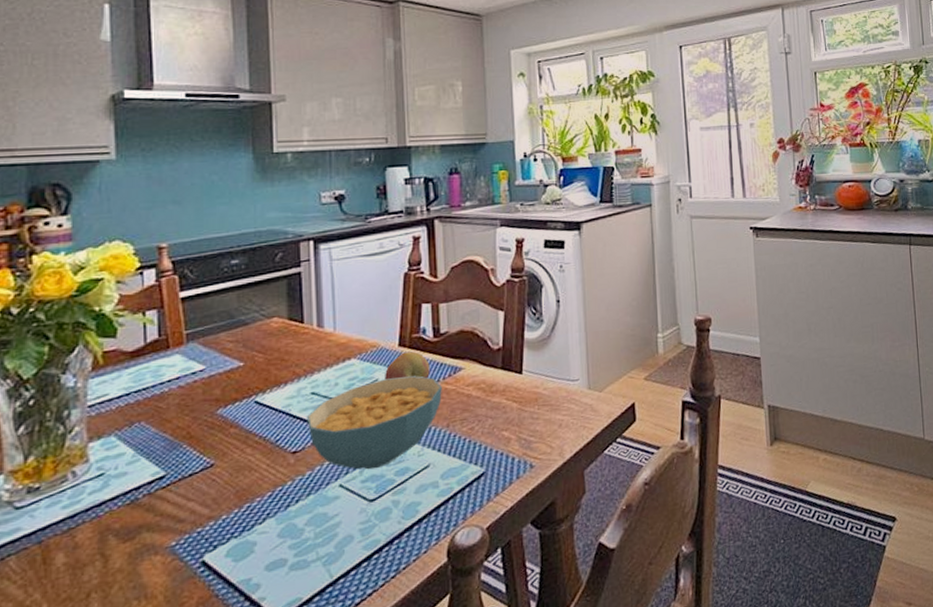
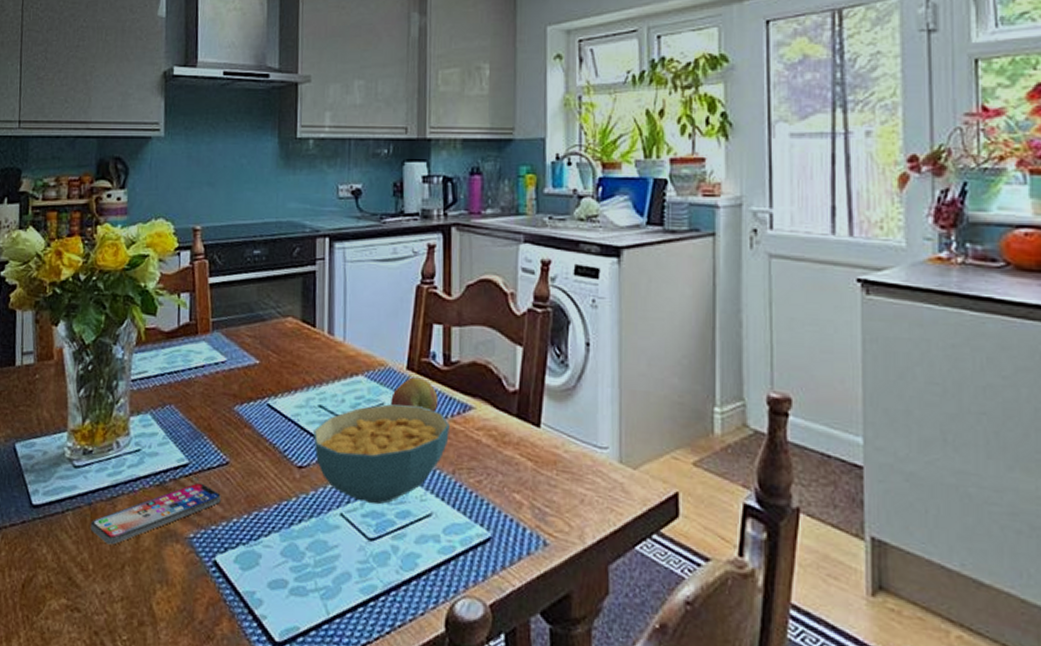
smartphone: none [41,490,207,578] -> present [90,482,221,545]

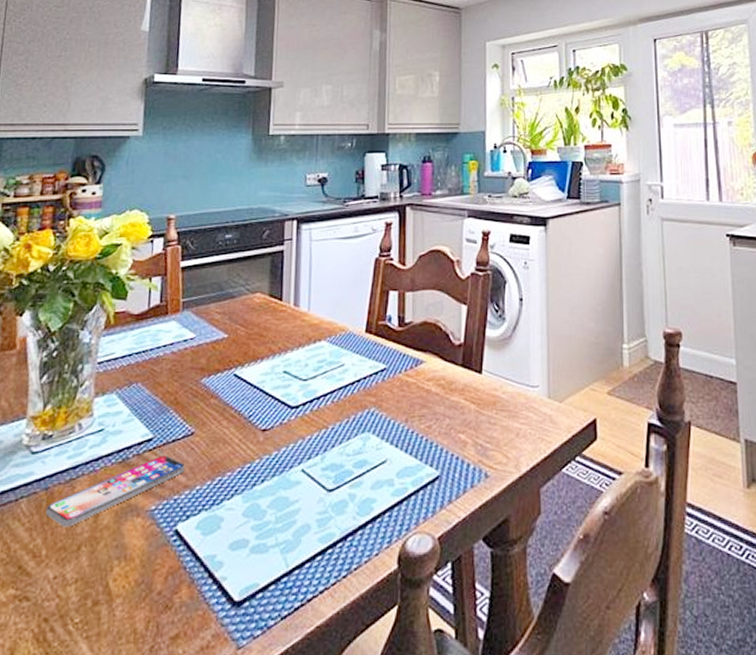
cereal bowl: present [312,404,450,505] -> none [277,365,403,458]
fruit: present [391,377,438,413] -> none [351,339,393,369]

